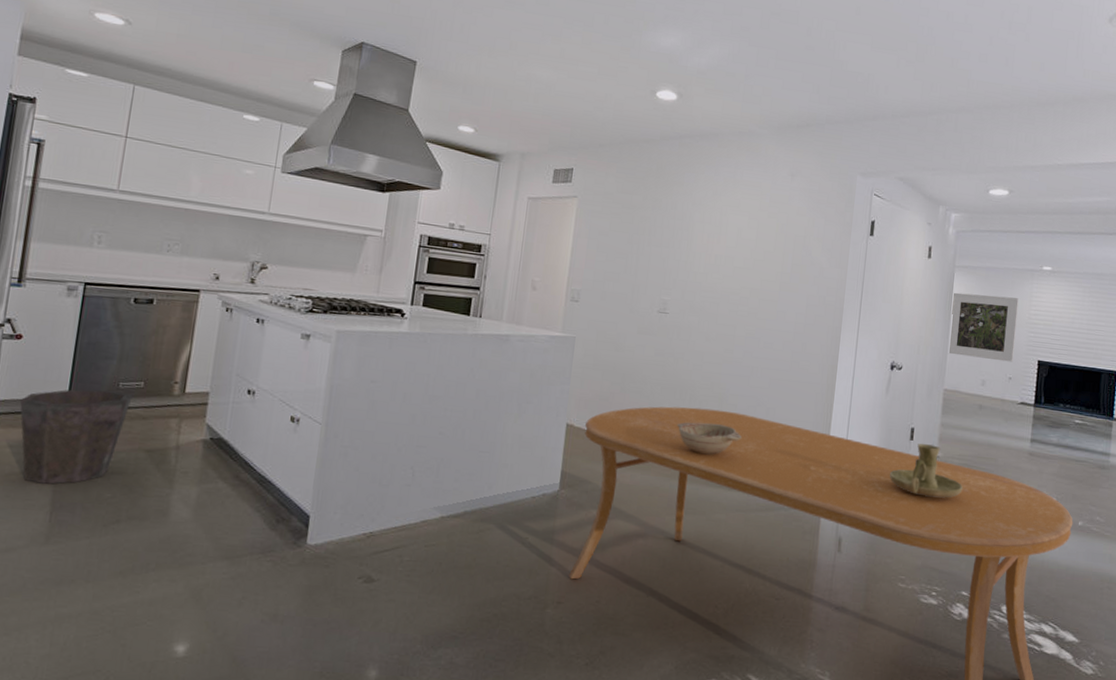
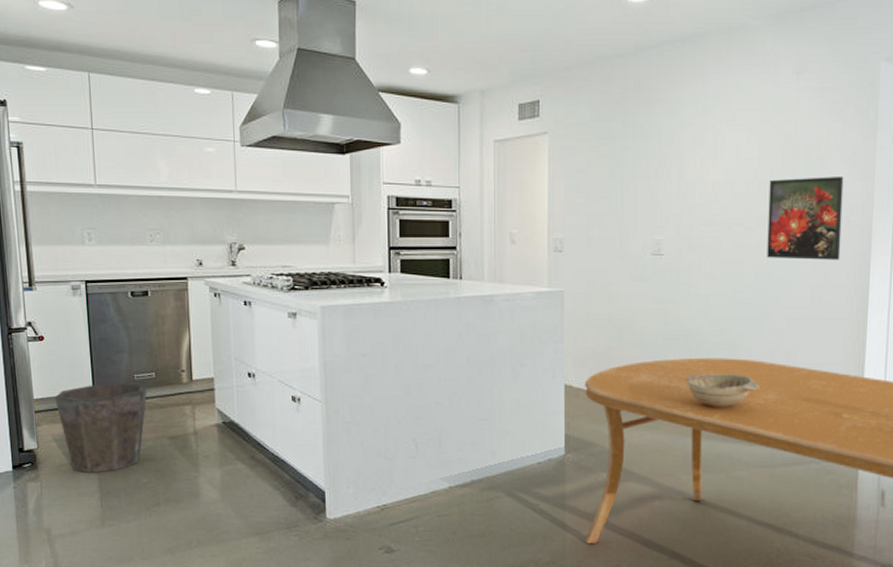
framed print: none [756,259,823,333] -> present [767,177,844,260]

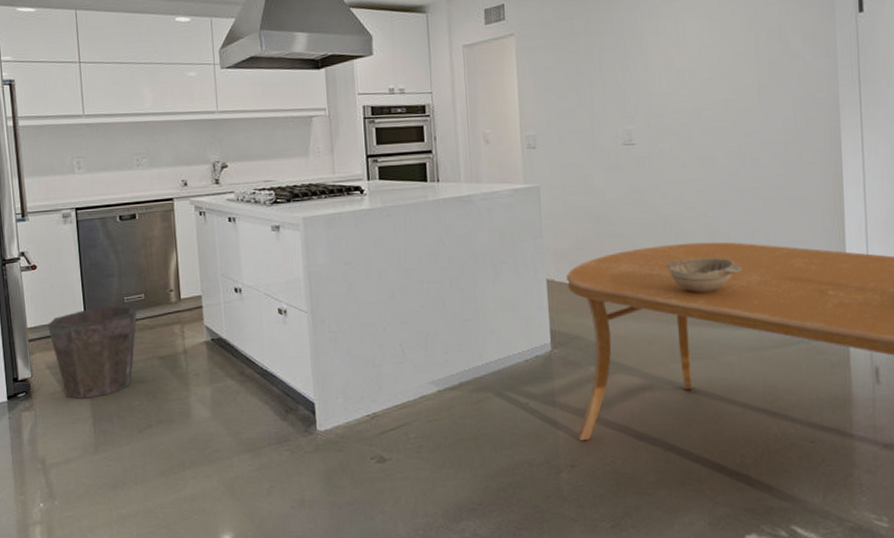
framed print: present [767,177,844,260] -> none [733,56,810,140]

